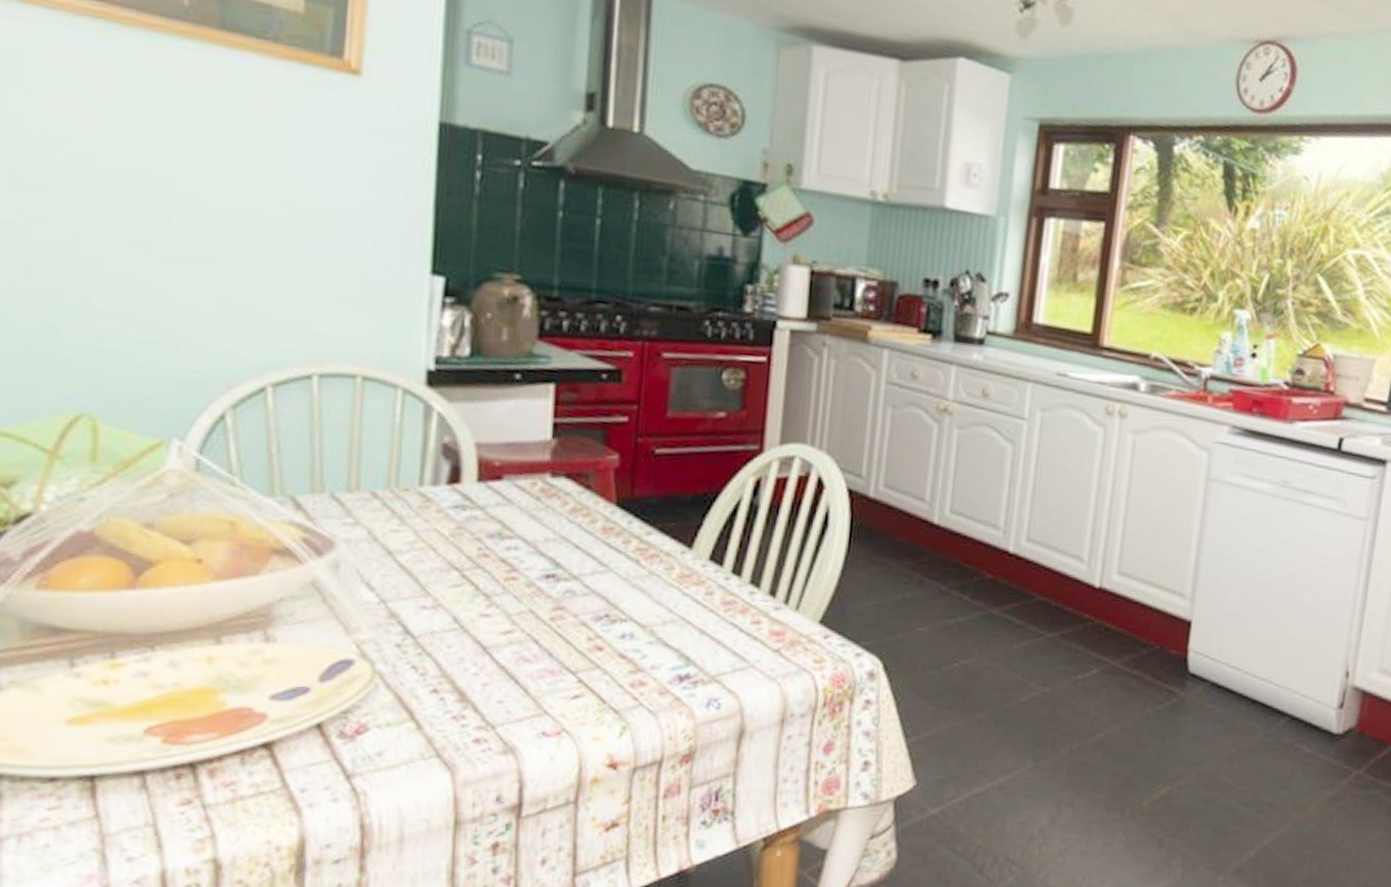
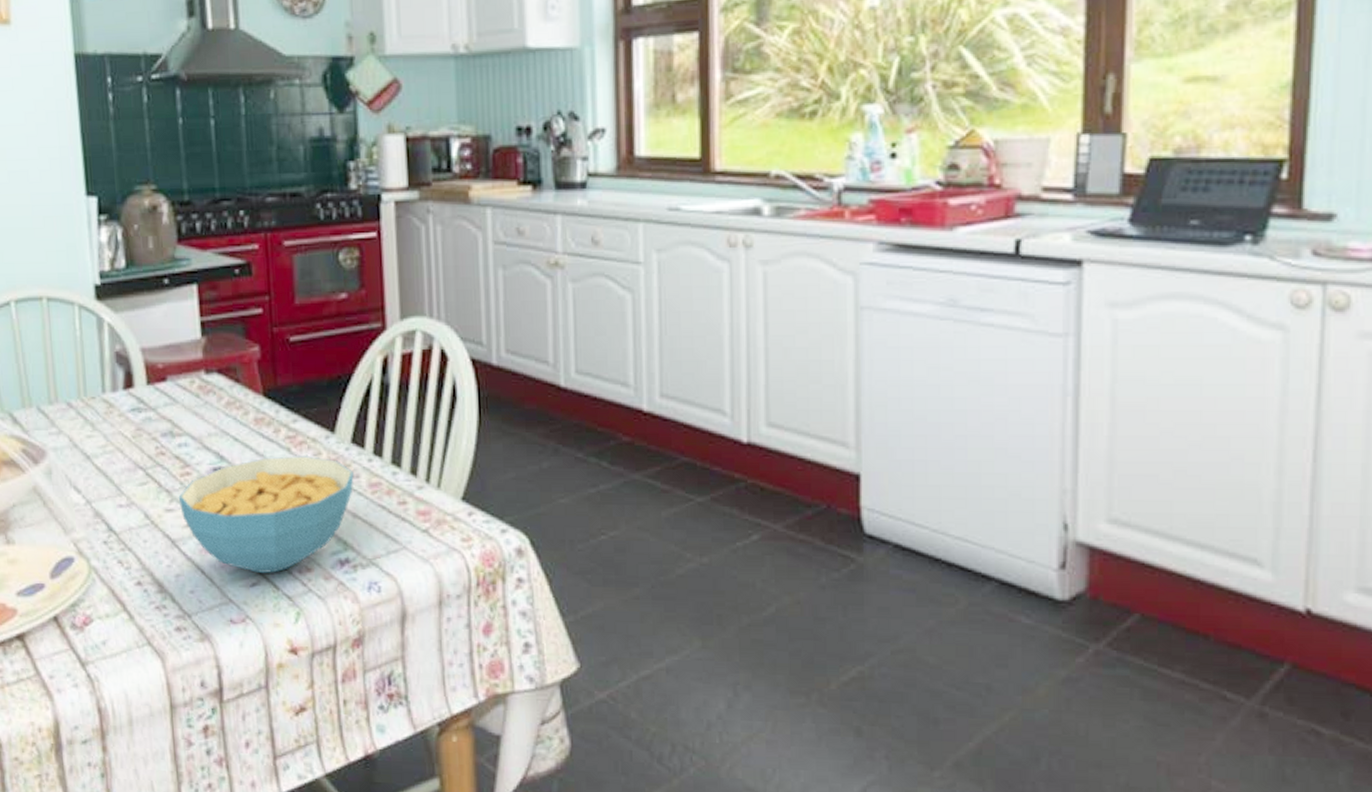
cereal bowl: none [498,568,708,686] -> present [178,456,354,573]

